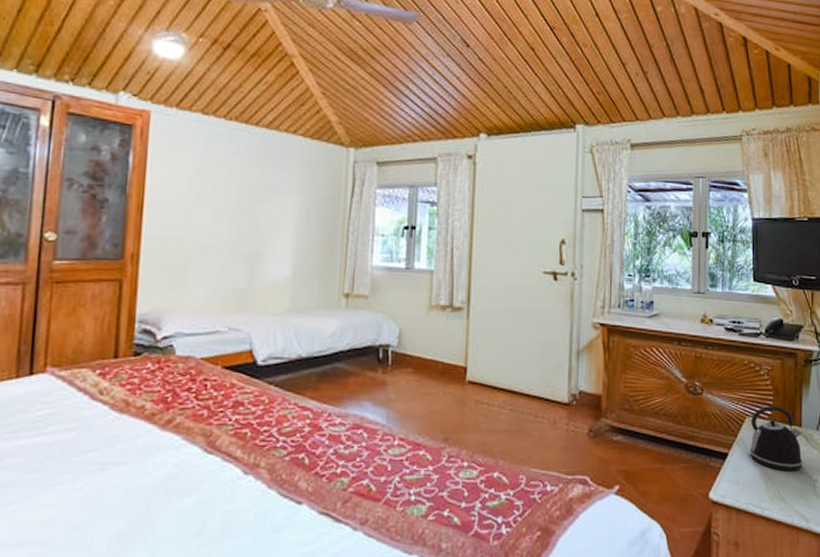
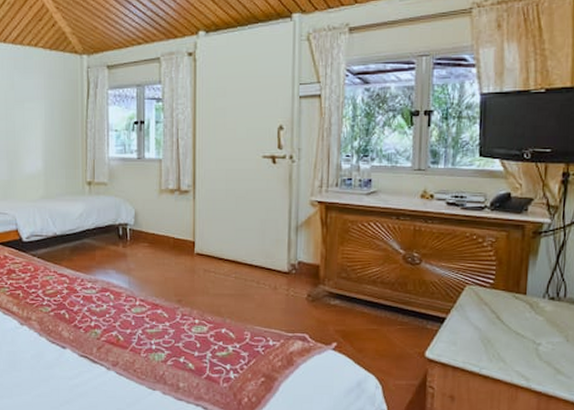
kettle: present [748,406,803,472] -> none [467,275,527,336]

